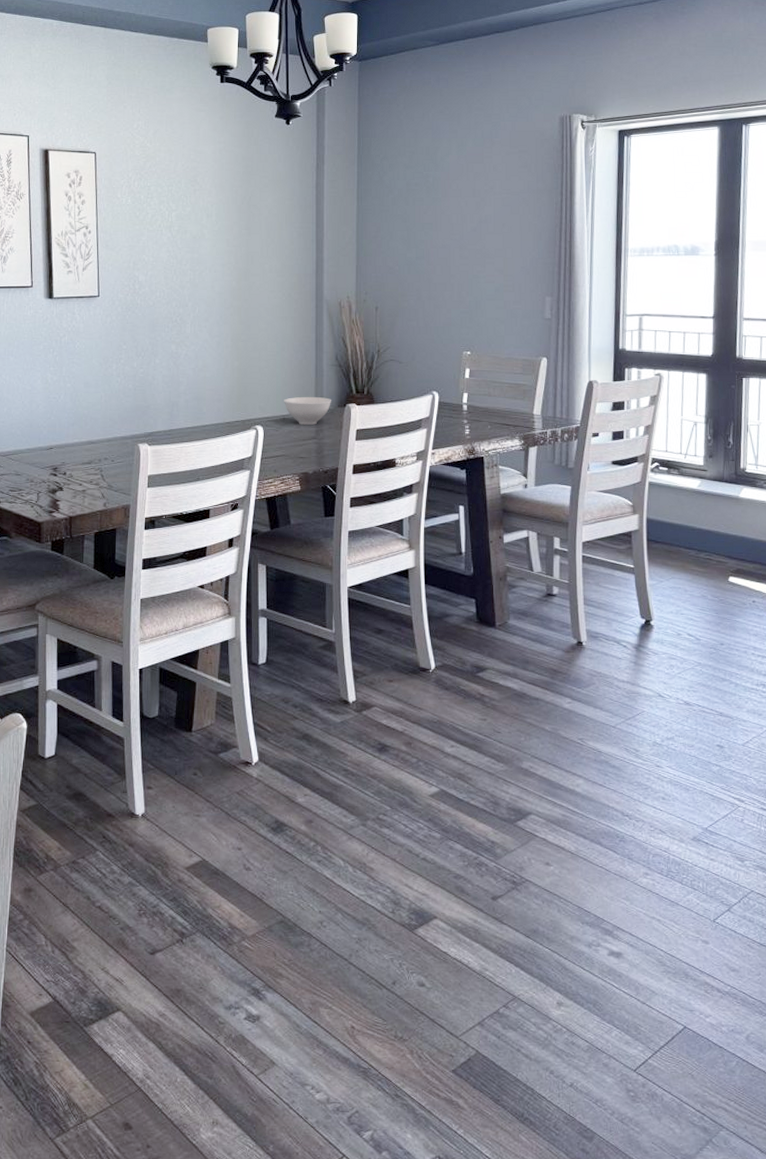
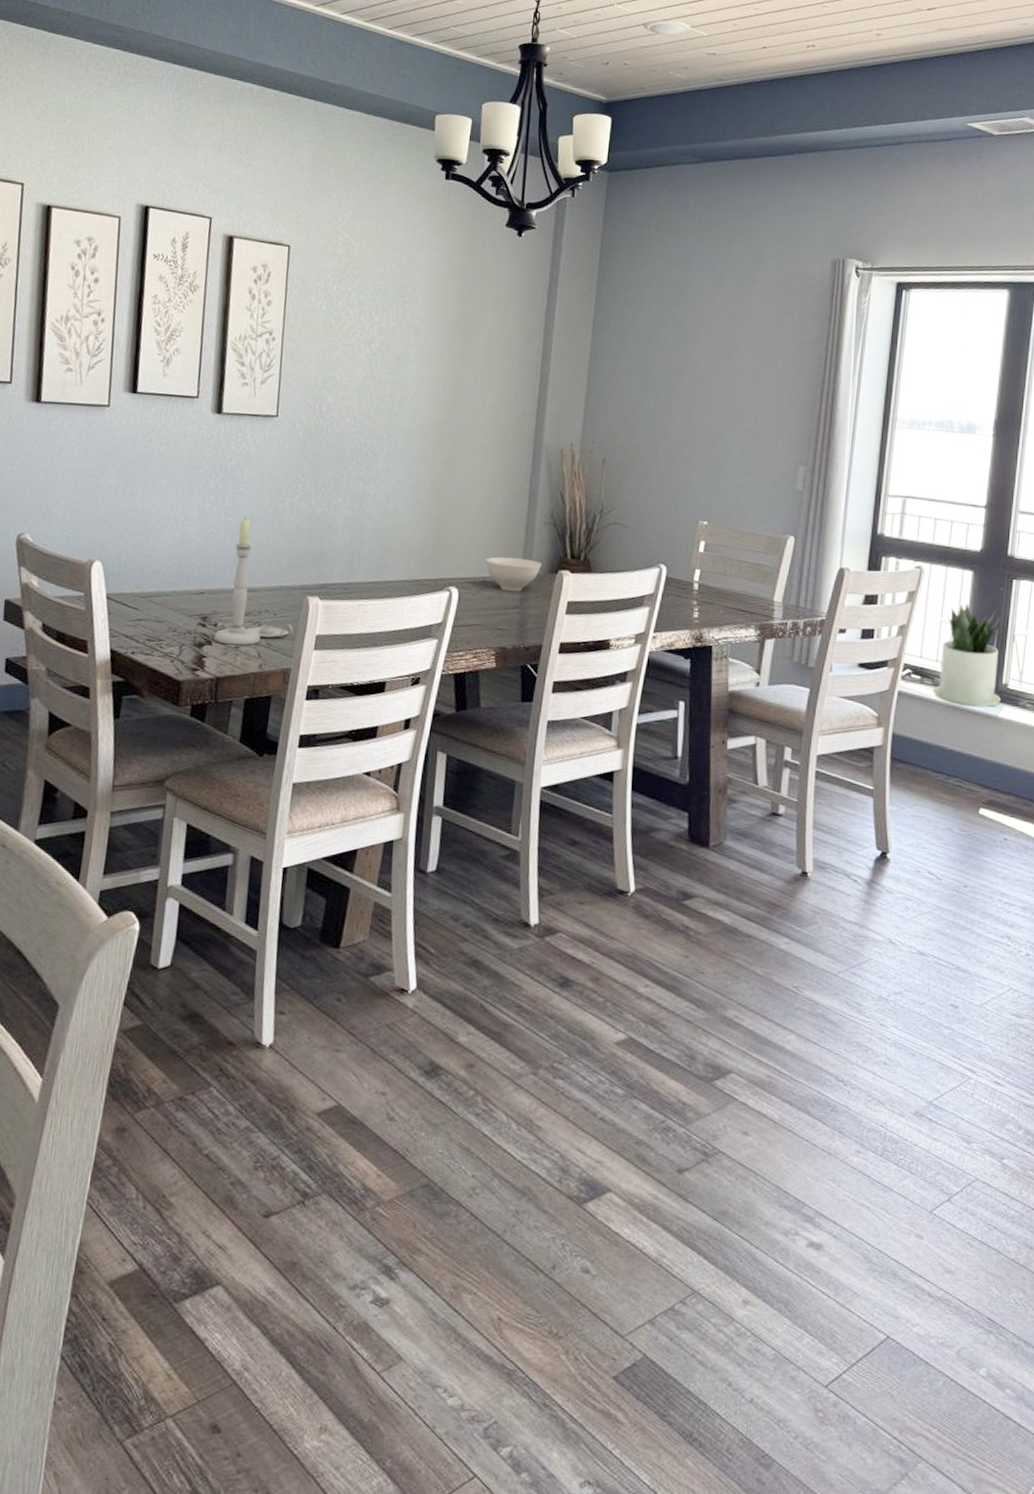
candlestick: none [64,382,129,489] -> present [213,517,294,646]
planter: none [679,402,740,491] -> present [933,603,1001,708]

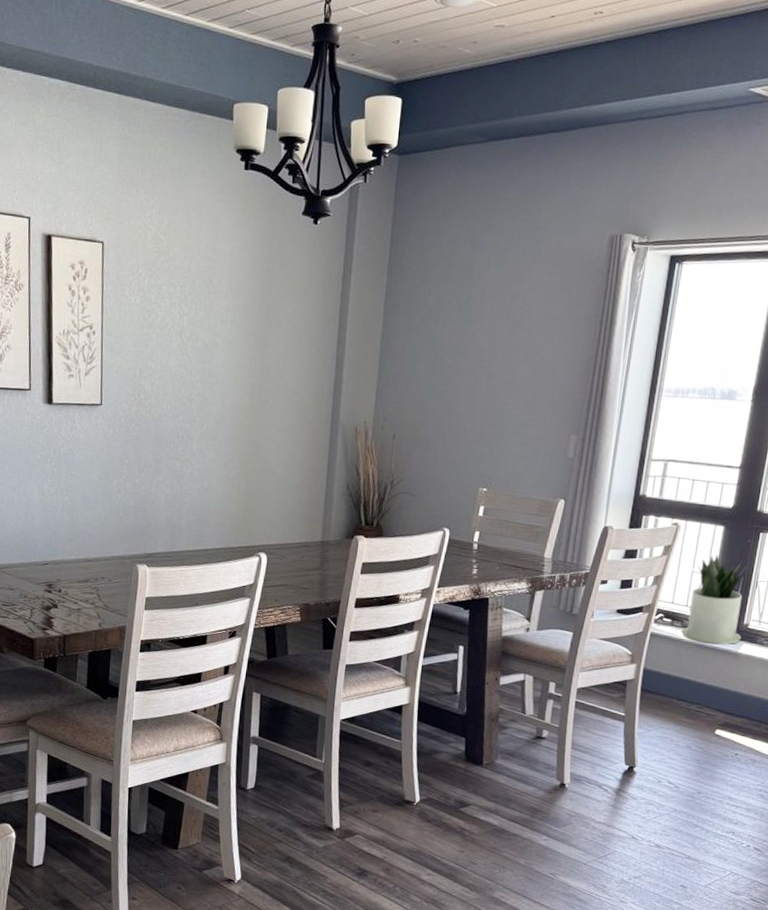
candlestick: present [213,517,294,646] -> none [59,496,126,608]
bowl: present [485,556,542,592] -> none [290,525,340,556]

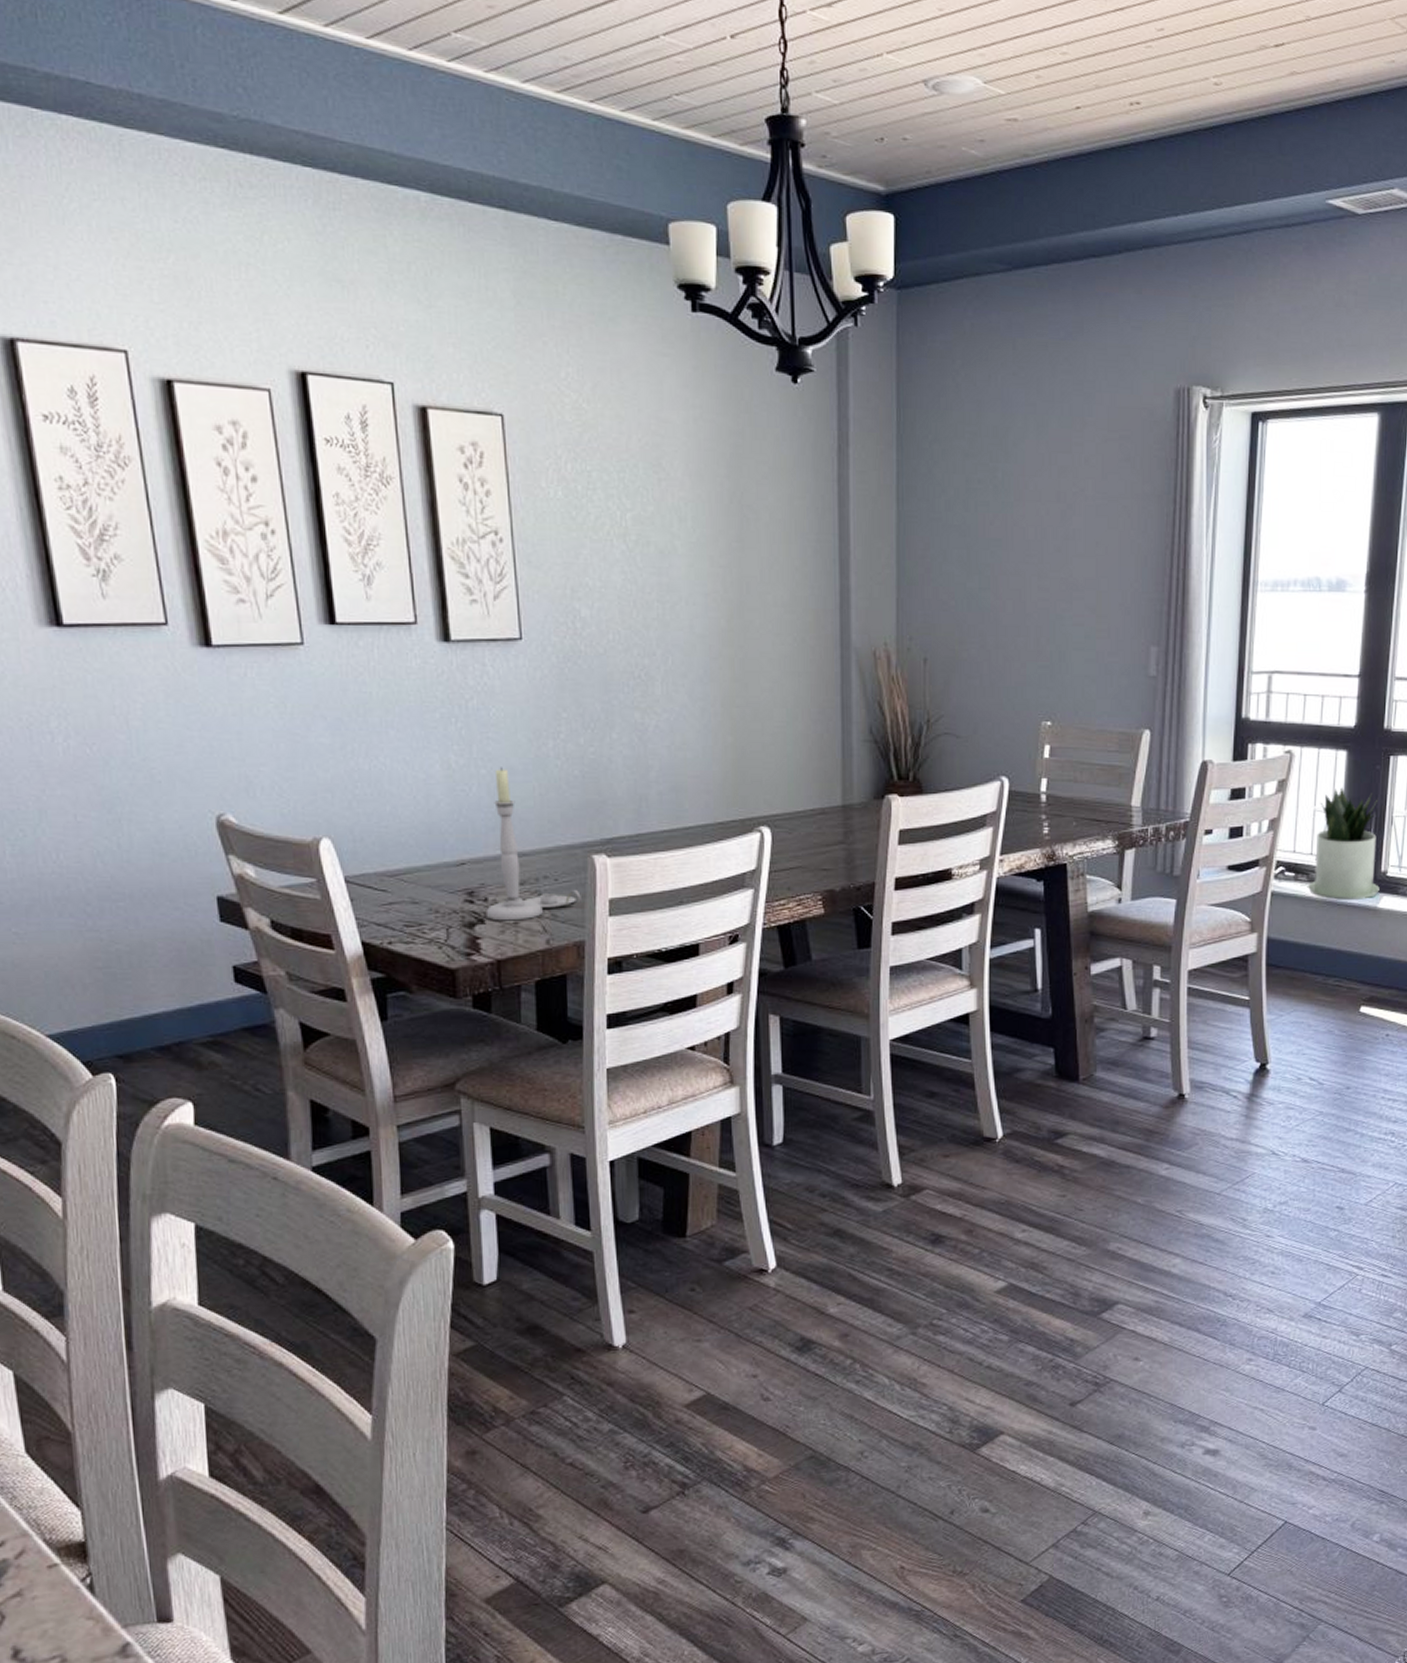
candlestick: none [59,496,126,608] -> present [485,767,581,921]

